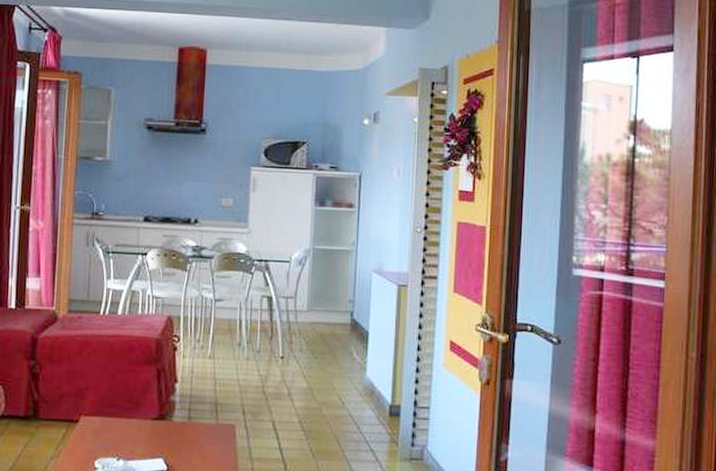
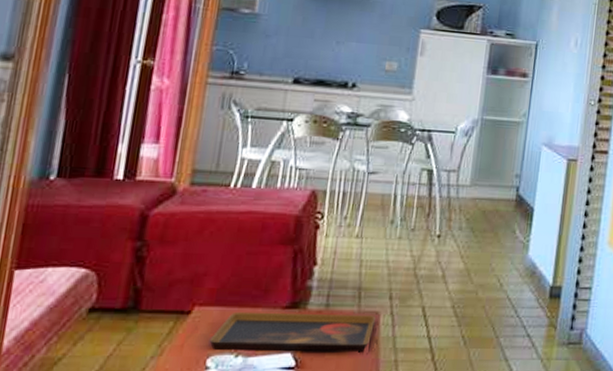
decorative tray: none [95,421,232,461] -> present [209,311,375,353]

